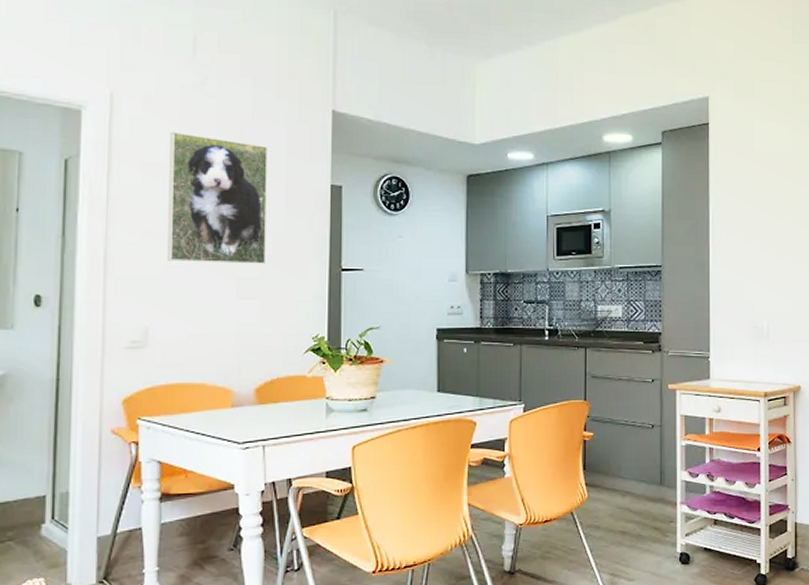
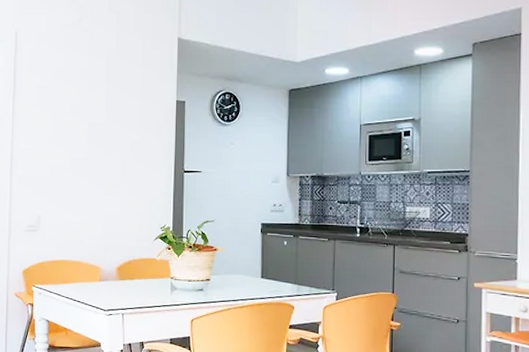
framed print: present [167,131,267,264] -> none [54,60,128,166]

